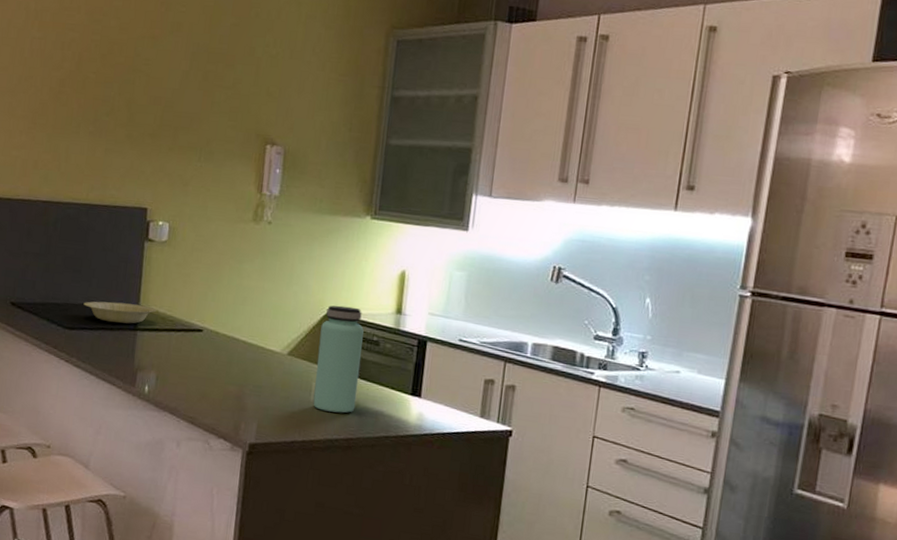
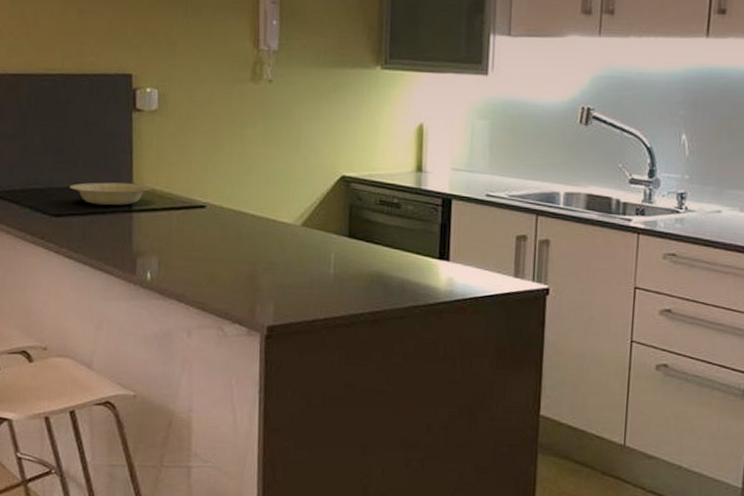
bottle: present [313,305,364,413] -> none [333,167,383,285]

